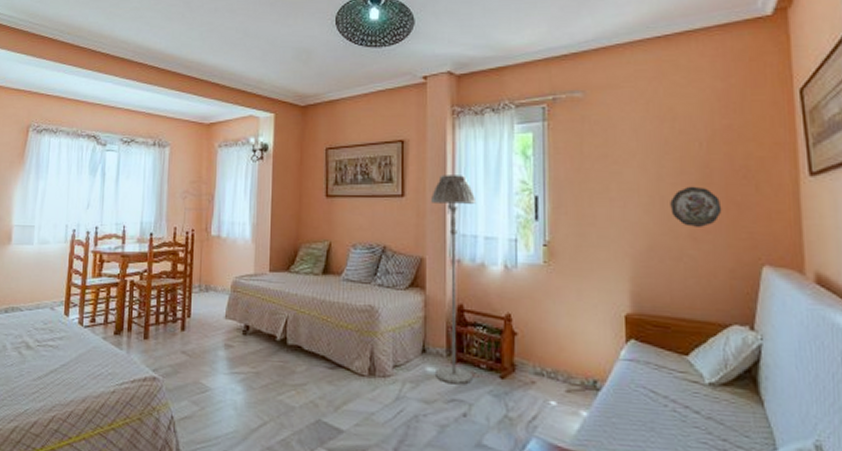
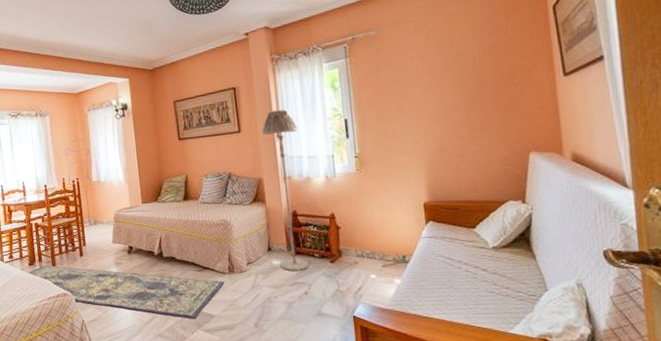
rug: none [110,336,361,432] -> present [27,265,225,319]
decorative plate: present [670,186,722,227] -> none [453,95,495,129]

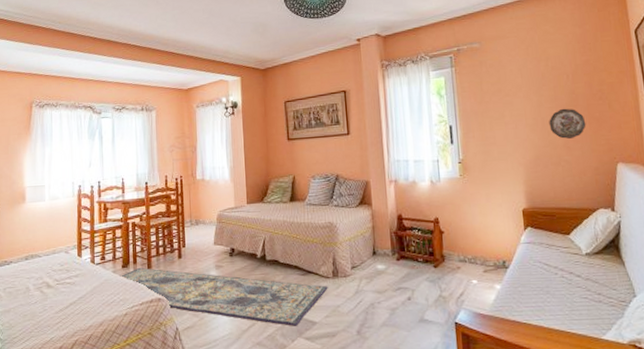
floor lamp: present [262,109,309,272] -> none [371,114,413,276]
decorative plate: none [453,95,495,129] -> present [549,108,586,139]

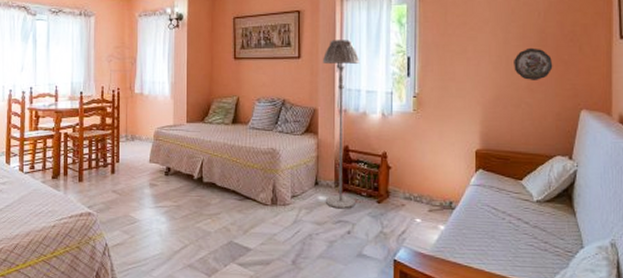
rug: present [120,267,328,326] -> none [49,179,266,251]
floor lamp: none [371,114,413,276] -> present [323,40,360,209]

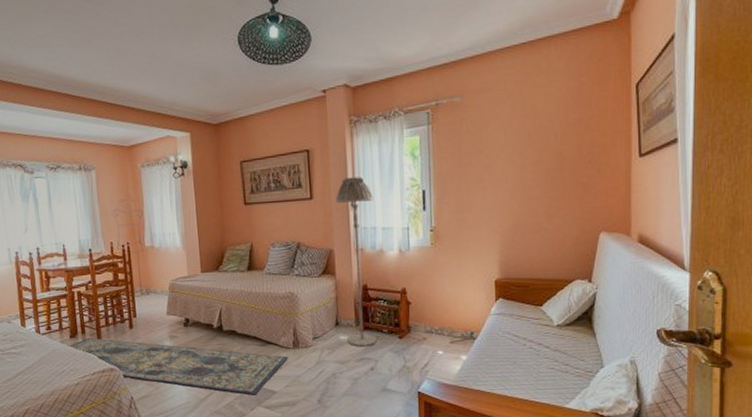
rug: none [49,179,266,251] -> present [68,337,288,396]
decorative plate: present [514,47,553,80] -> none [531,172,571,206]

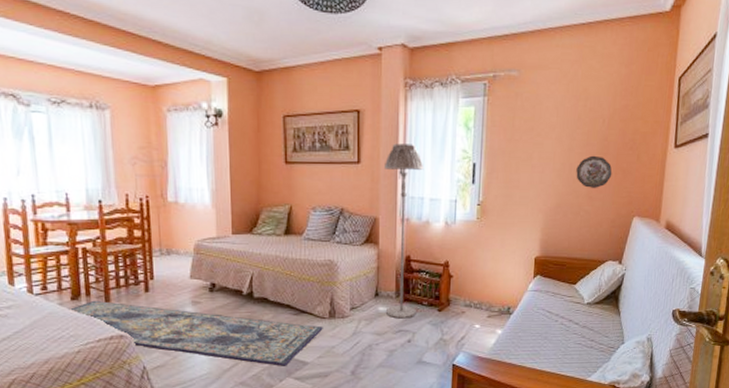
decorative plate: none [531,172,571,206] -> present [576,155,612,188]

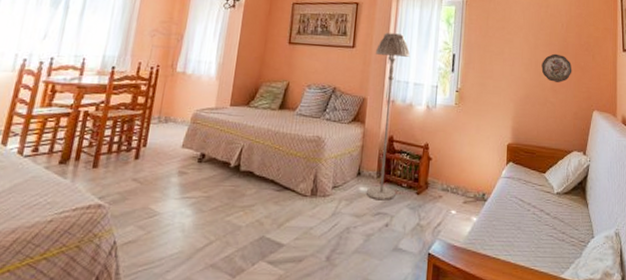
rug: present [68,300,323,366] -> none [53,165,304,248]

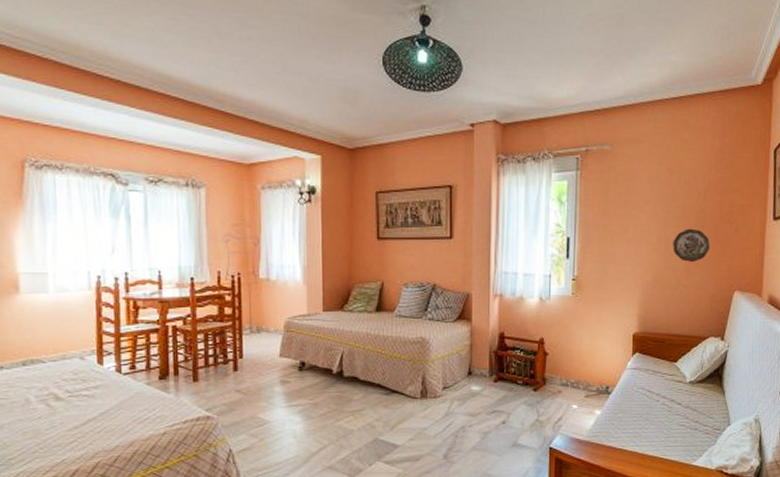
floor lamp: present [367,32,411,201] -> none [477,218,518,399]

